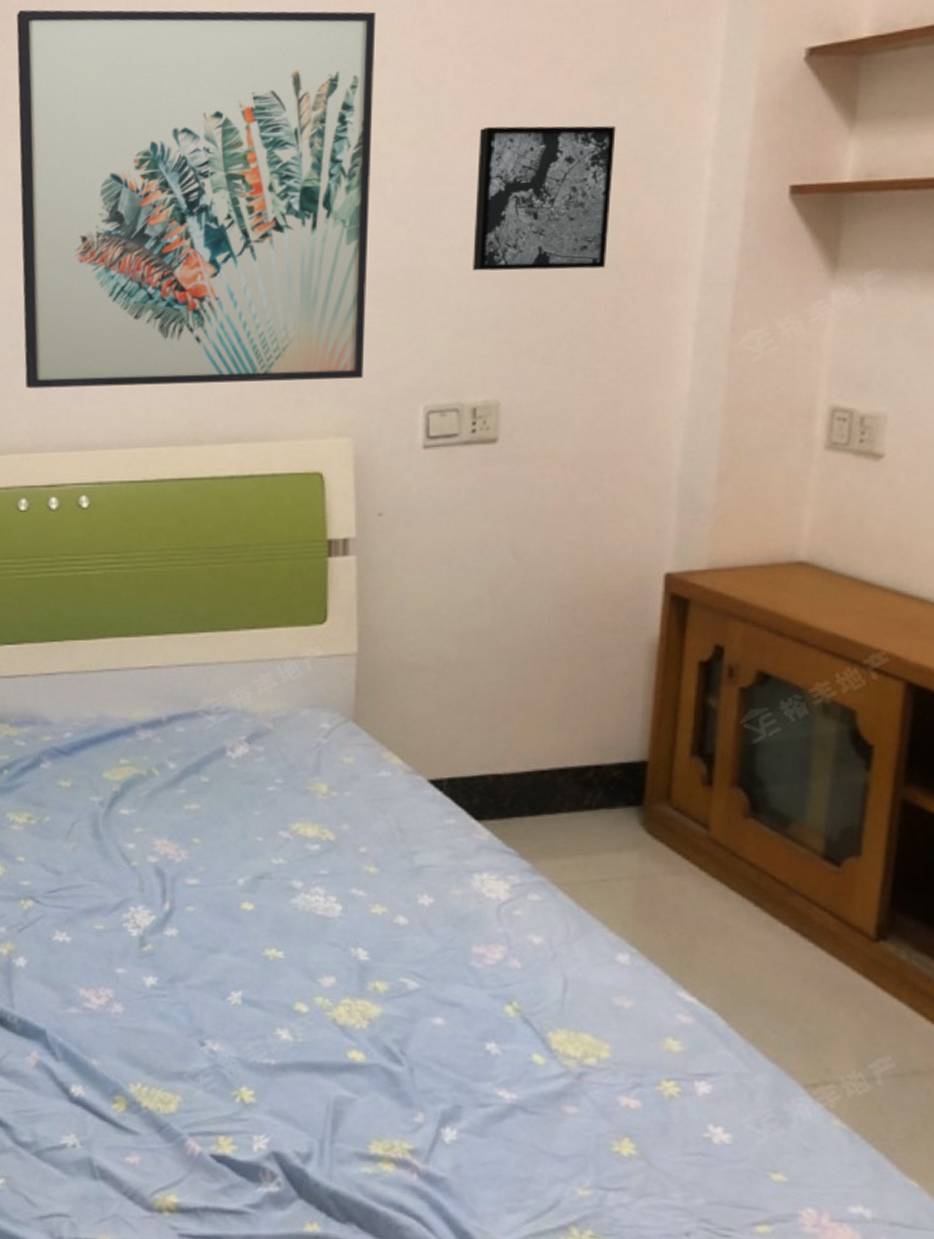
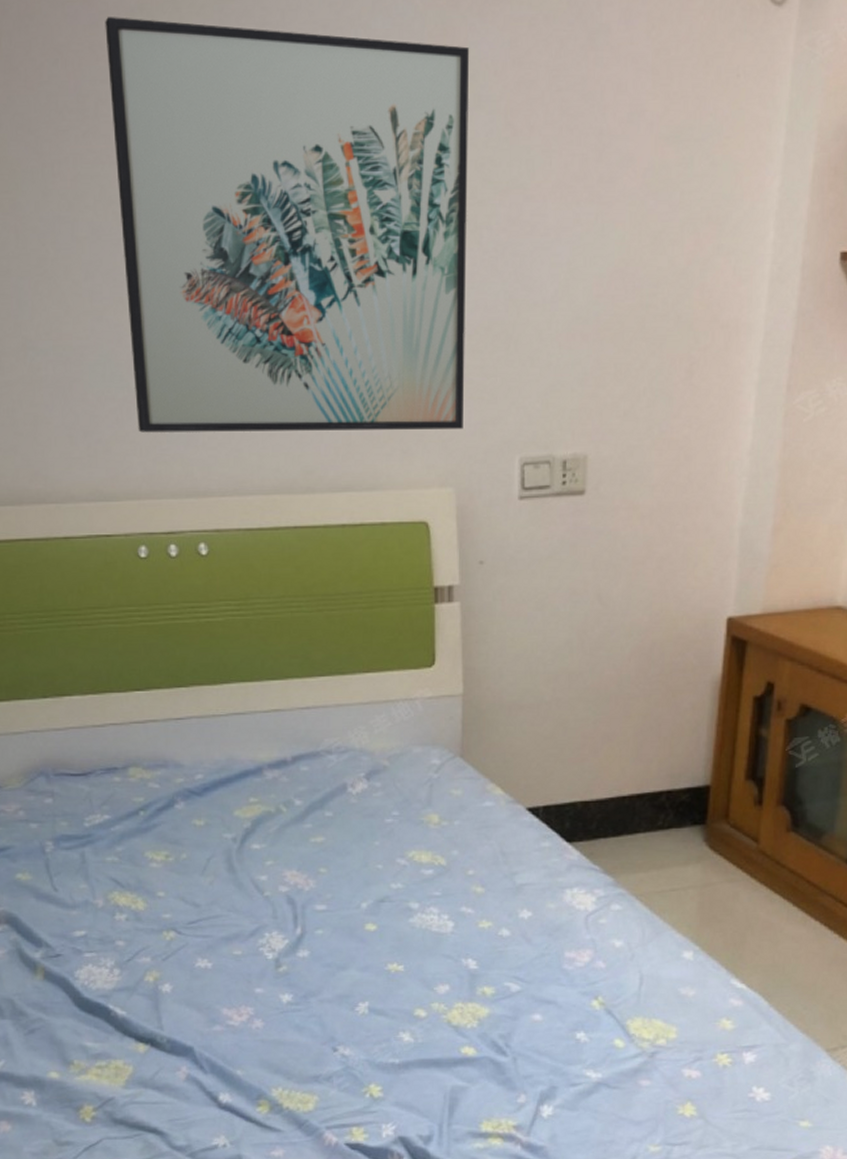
wall art: present [473,125,616,271] -> none [562,177,692,327]

